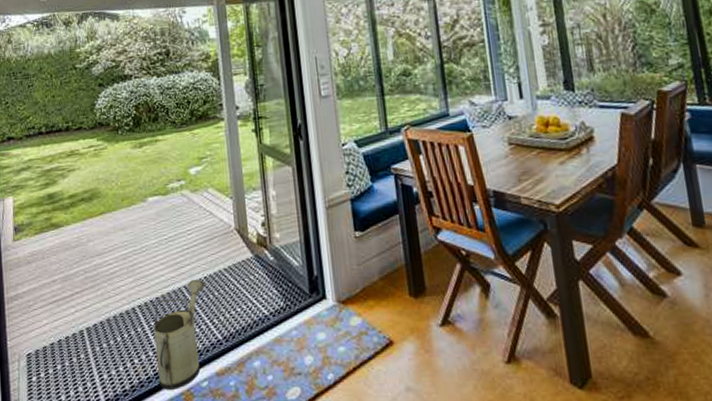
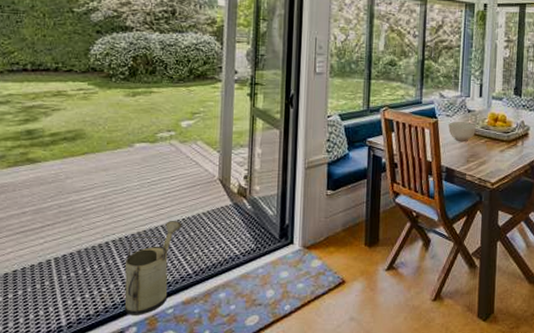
bowl: none [487,132,524,157] -> present [448,122,477,141]

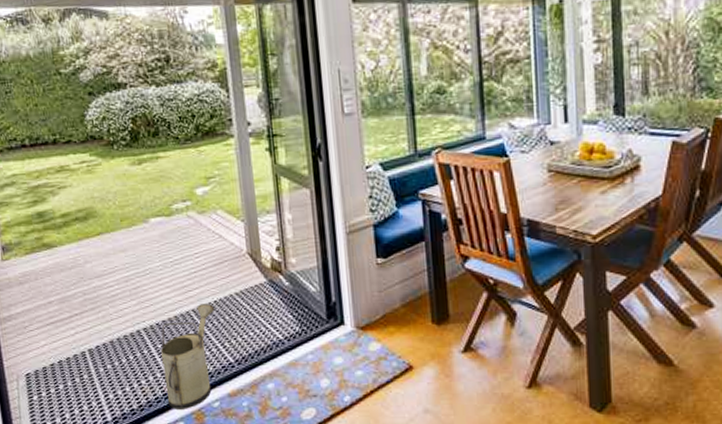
bowl: present [448,122,477,141] -> none [525,158,565,184]

